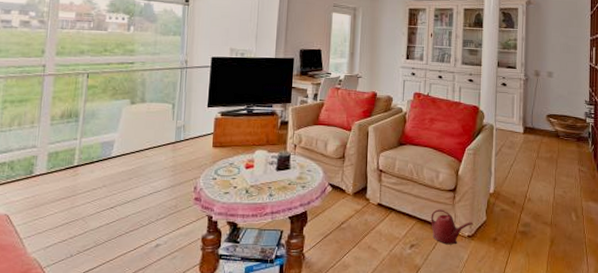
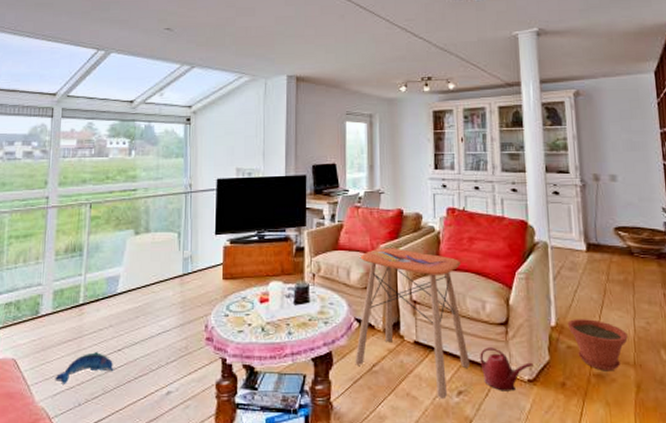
plush toy: none [47,208,106,238] -> present [55,351,114,384]
side table: none [326,124,423,251] -> present [355,248,471,400]
plant pot: none [503,188,548,230] -> present [567,319,628,372]

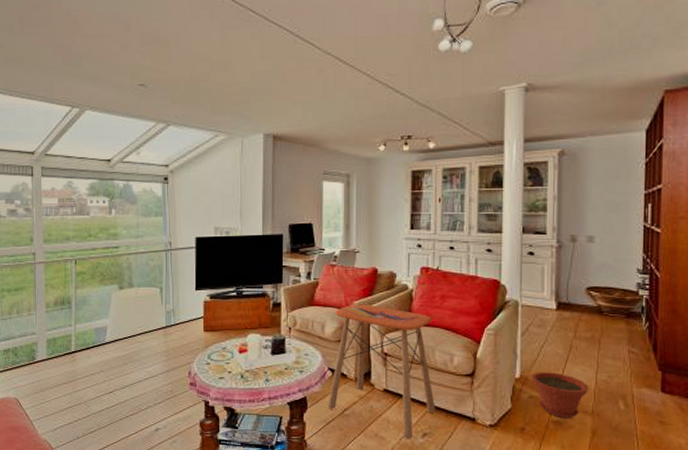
plush toy: present [55,351,114,384] -> none [54,393,107,421]
watering can: present [480,347,534,391] -> none [445,396,496,435]

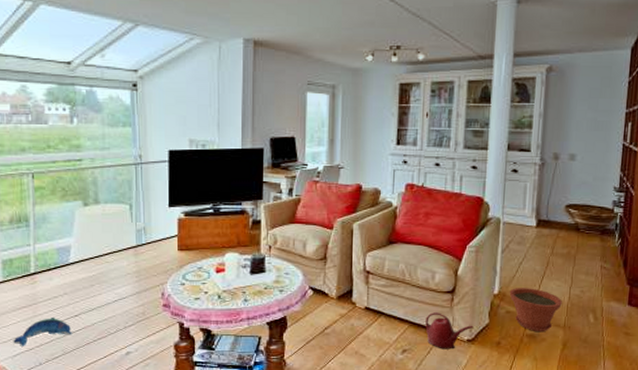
plush toy: none [54,393,107,421] -> present [13,316,72,346]
side table: present [328,304,436,440] -> none [308,222,416,357]
watering can: none [445,396,496,435] -> present [425,312,474,349]

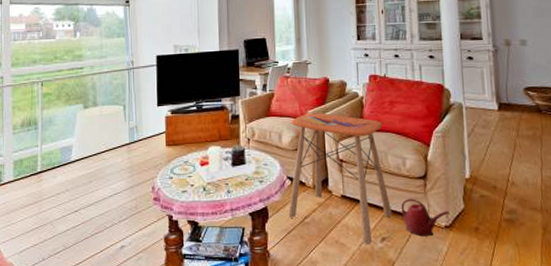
plush toy: present [13,316,72,346] -> none [20,212,72,242]
side table: none [308,222,416,357] -> present [288,113,393,245]
plant pot: present [509,288,562,333] -> none [480,171,536,217]

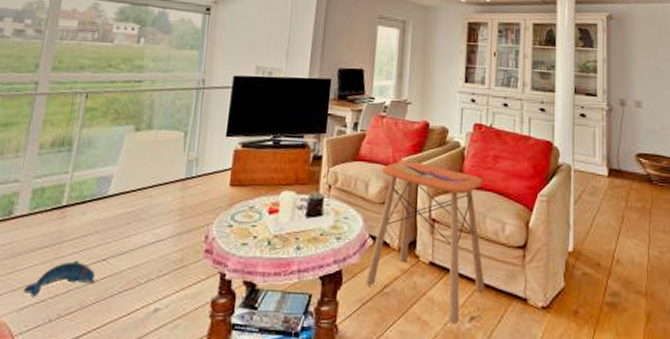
plush toy: none [20,212,72,242] -> present [23,260,96,297]
watering can: present [401,199,450,237] -> none [495,271,548,318]

